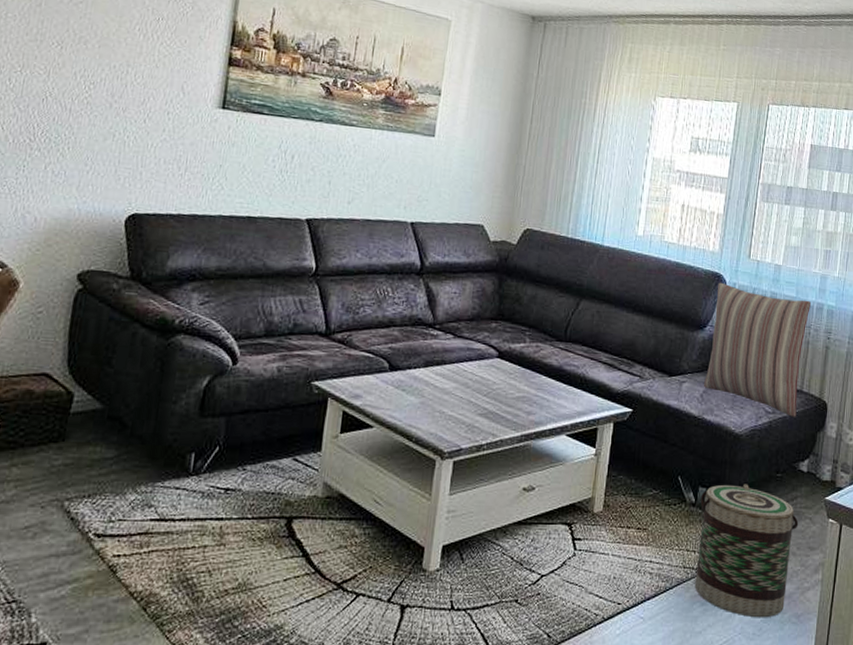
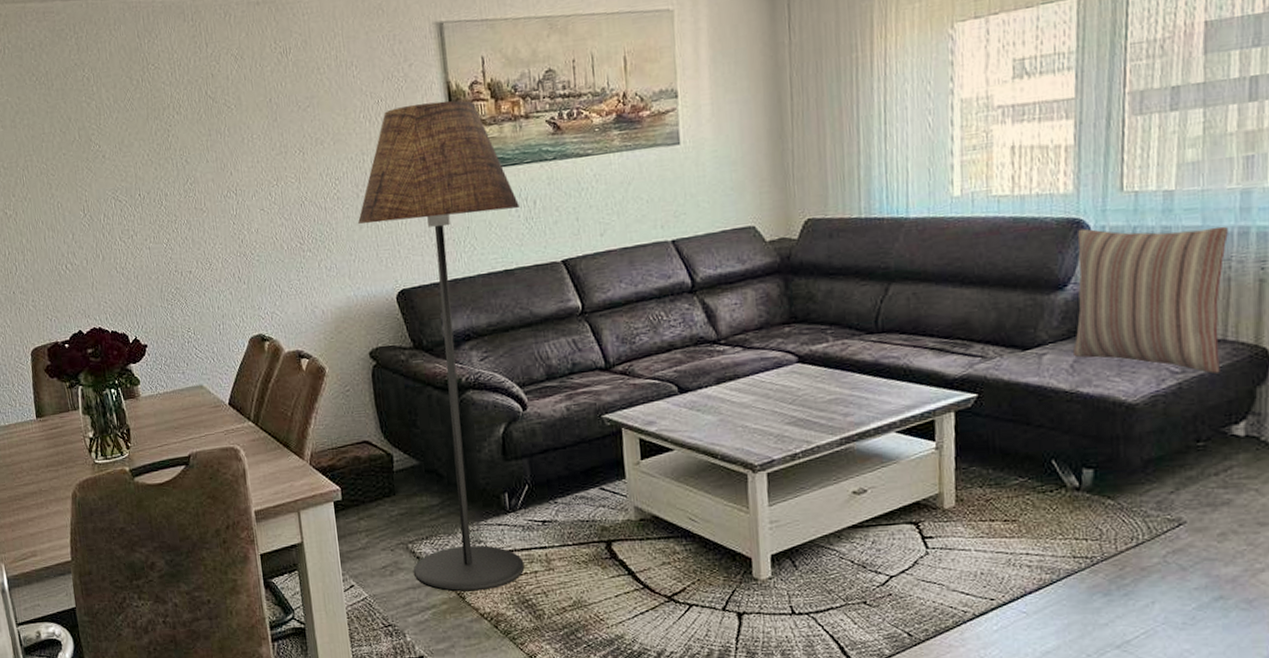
floor lamp: none [62,30,278,564] -> present [357,100,525,592]
basket: present [695,484,799,618] -> none [1087,459,1238,606]

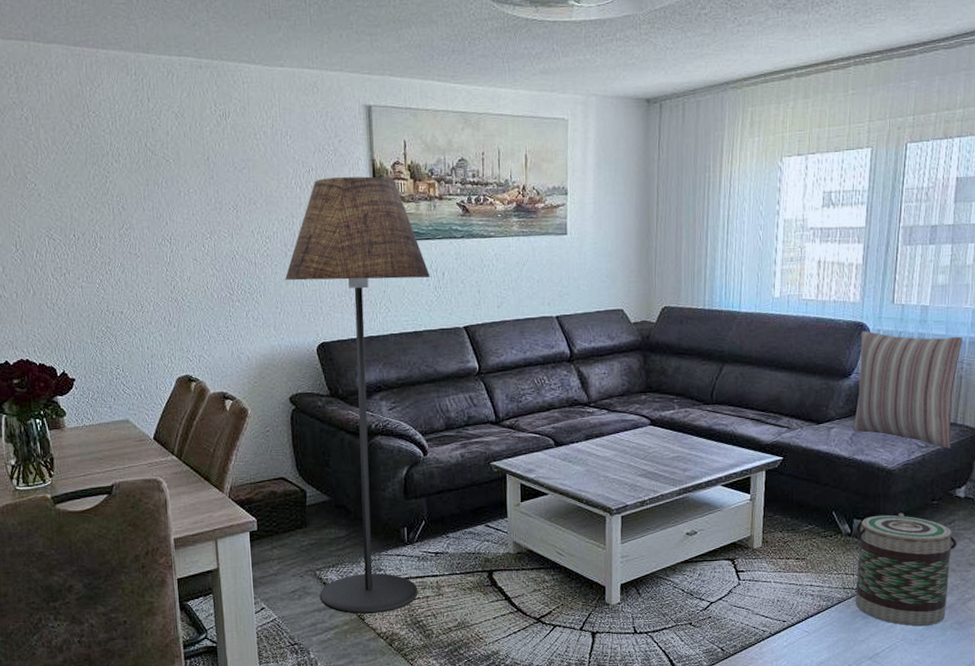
basket: none [1087,459,1238,606] -> present [855,513,957,627]

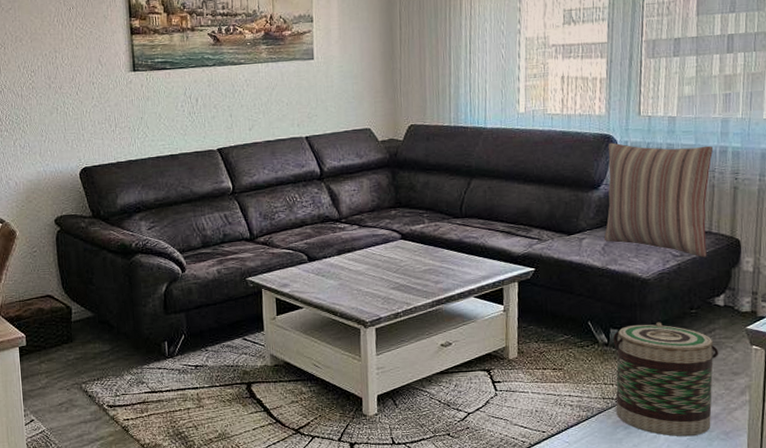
floor lamp: present [284,176,431,614] -> none [48,12,185,426]

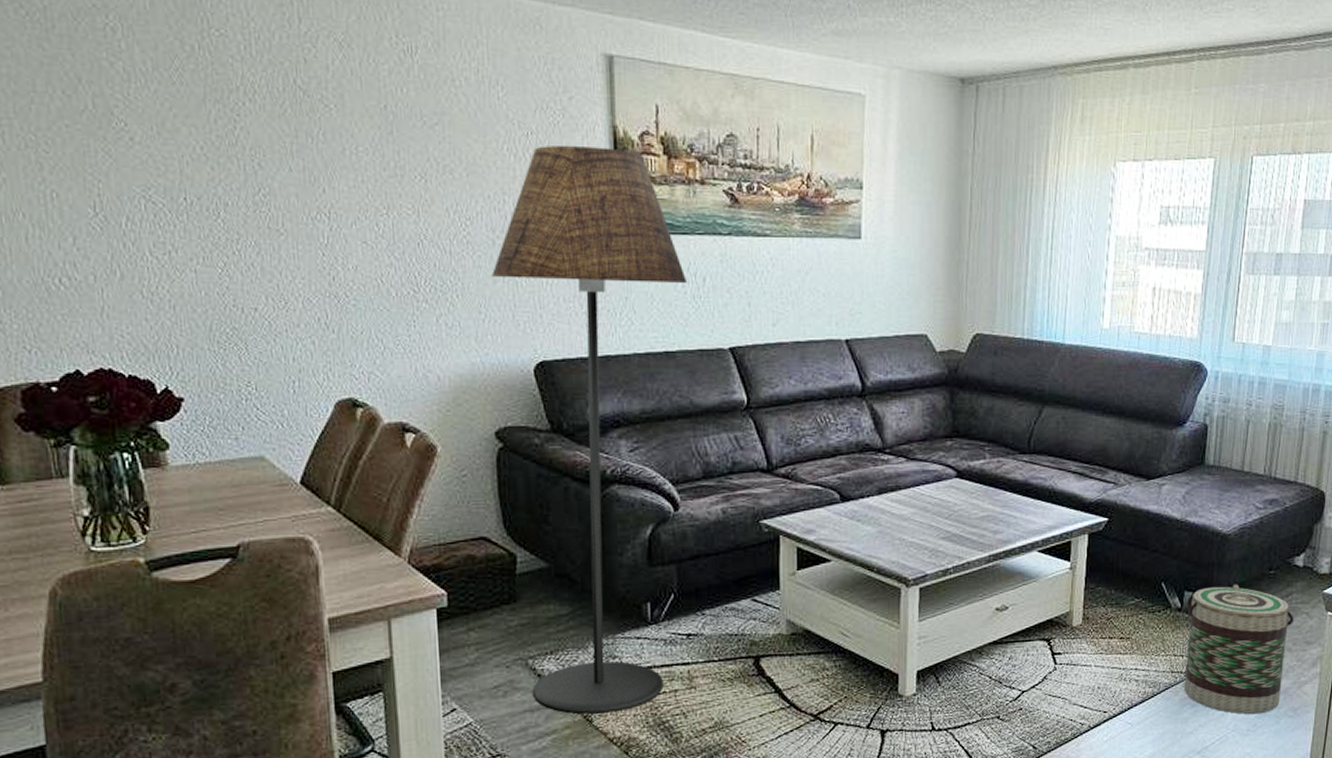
floor lamp: none [48,12,185,426] -> present [491,146,688,715]
pillow: present [603,142,713,257] -> none [1185,372,1305,511]

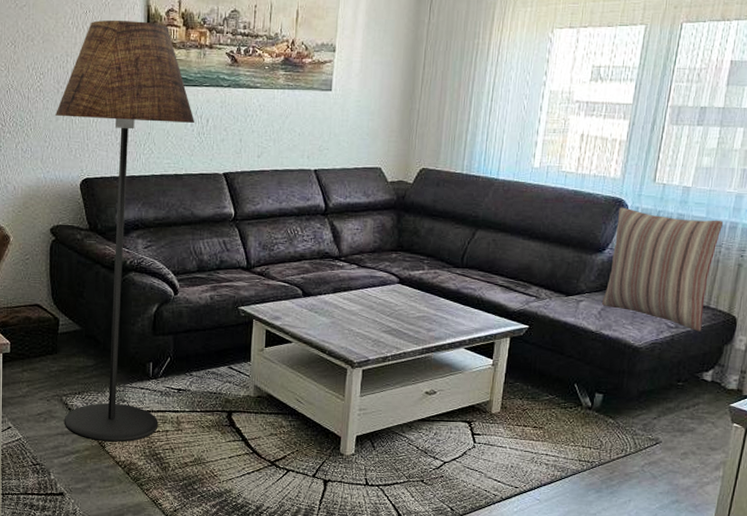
basket: present [1184,584,1294,715] -> none [590,391,700,506]
pillow: none [1185,372,1305,511] -> present [601,207,723,331]

